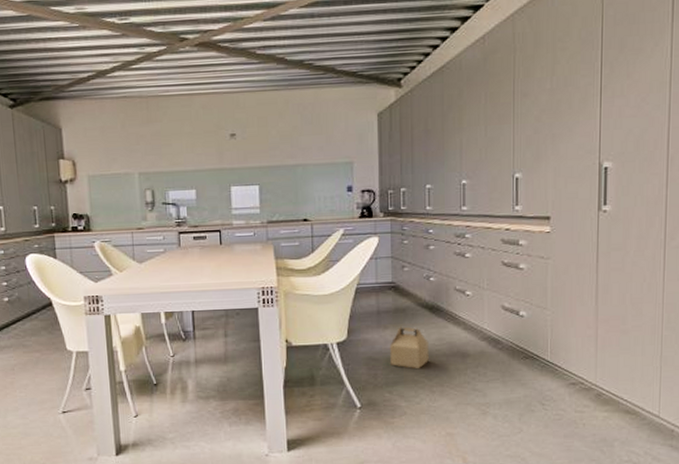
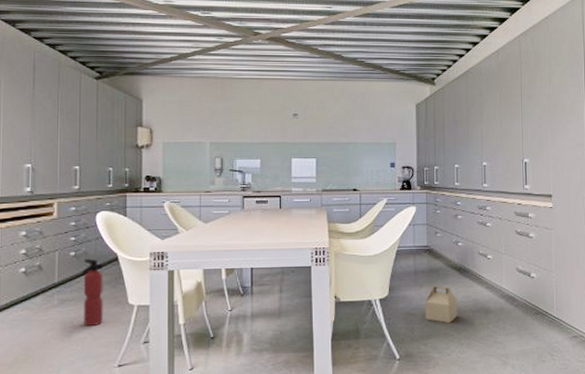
fire extinguisher: none [17,304,43,374] -> present [82,258,103,327]

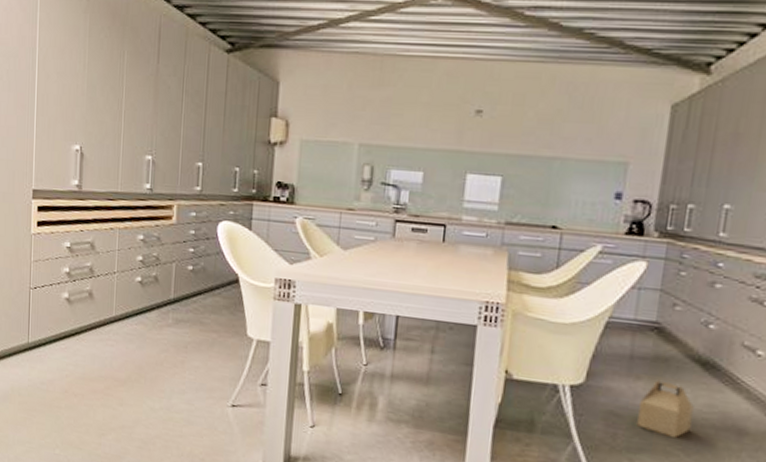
fire extinguisher: present [82,258,103,327] -> none [198,275,223,356]

